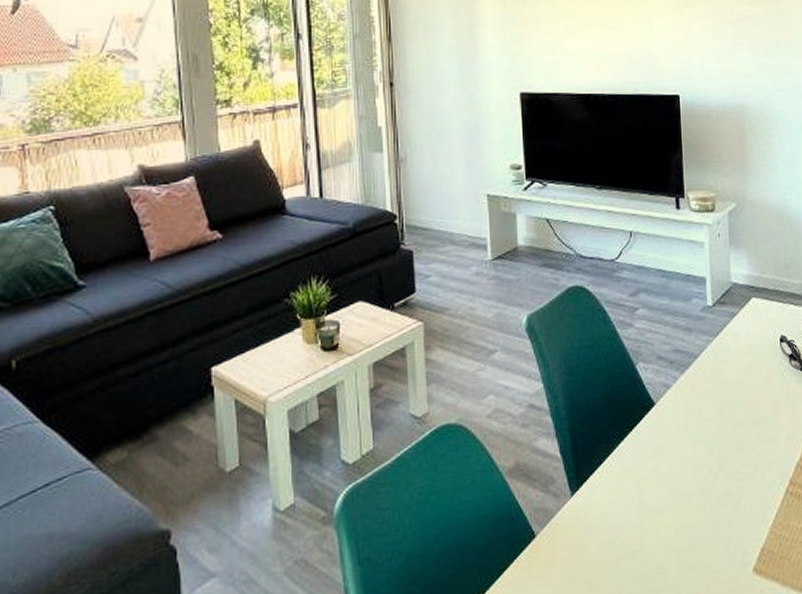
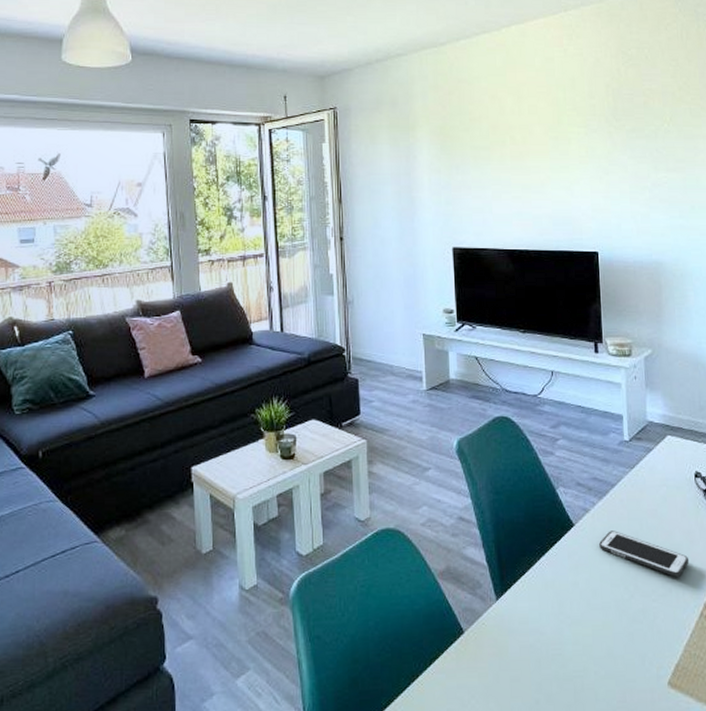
cell phone: none [682,407,775,453] -> present [599,530,690,577]

